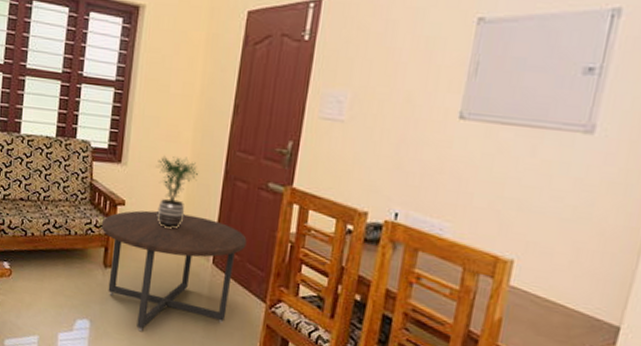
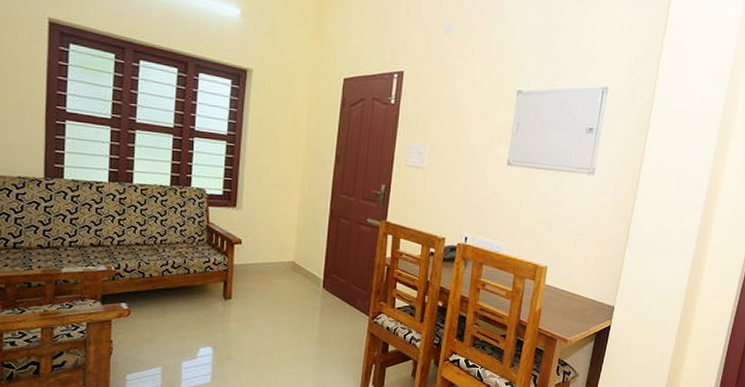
coffee table: present [101,210,247,332] -> none [219,247,351,352]
potted plant: present [155,155,198,229] -> none [268,199,307,262]

